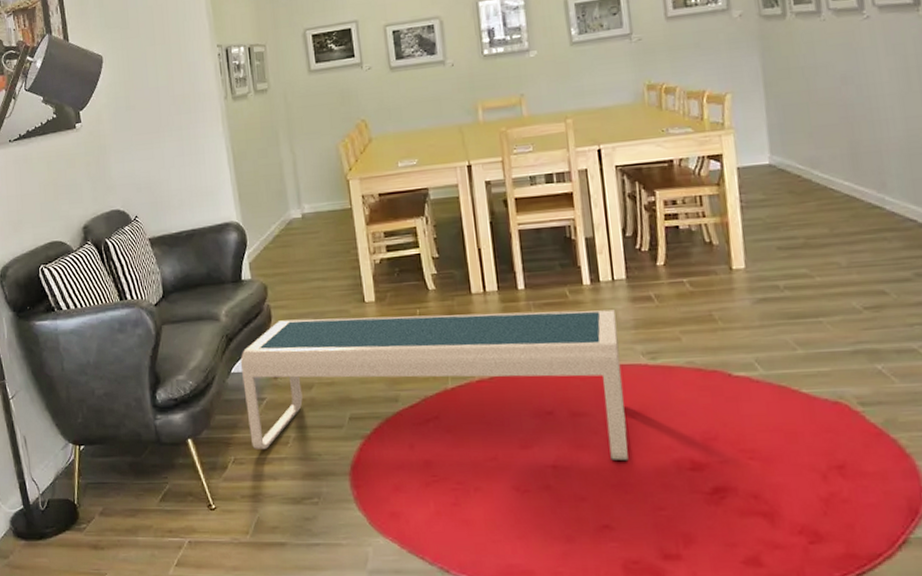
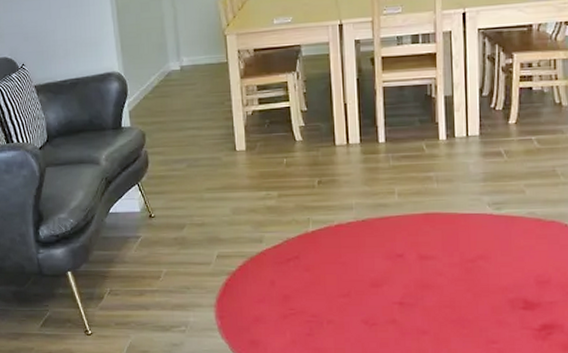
coffee table: present [240,309,629,460] -> none [118,163,469,299]

